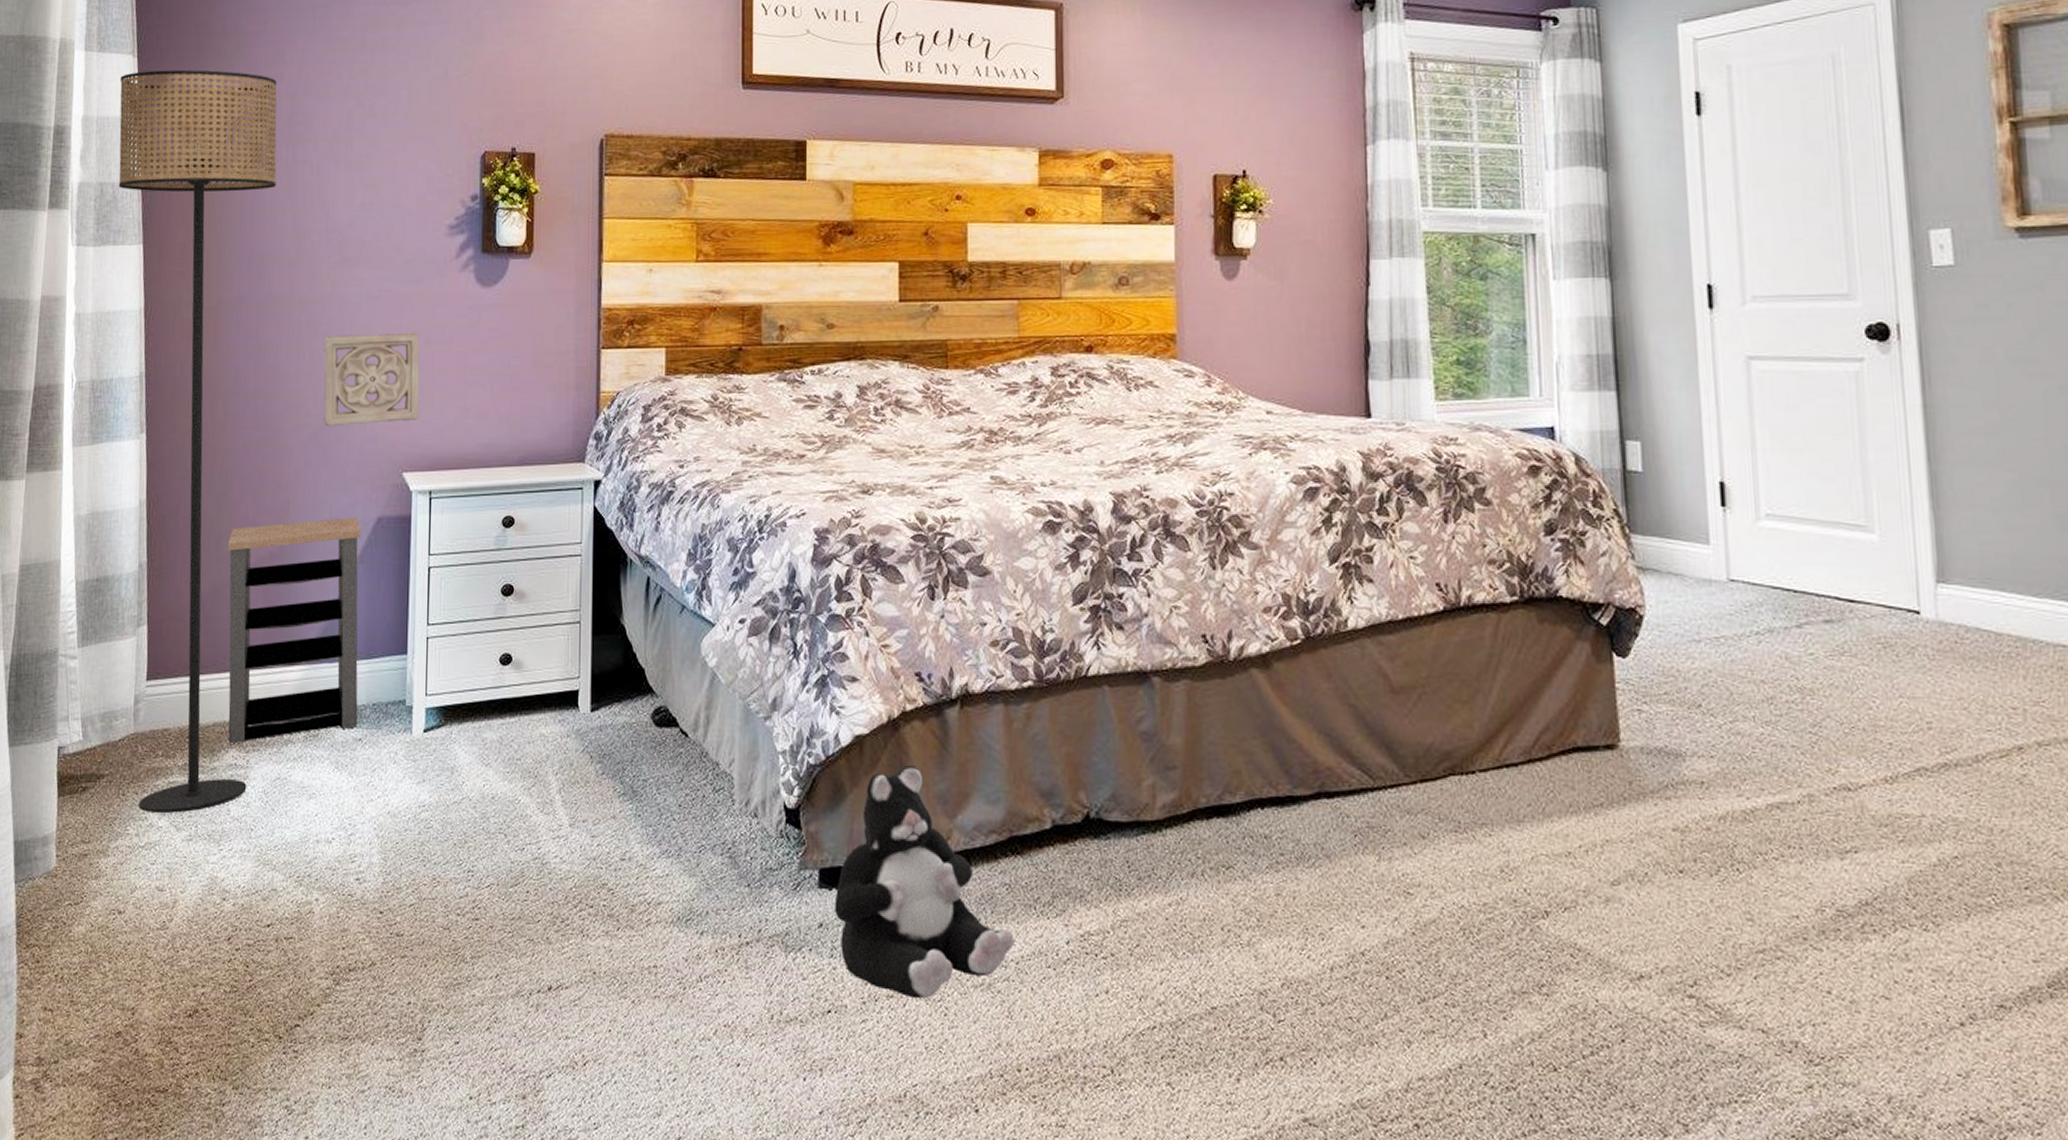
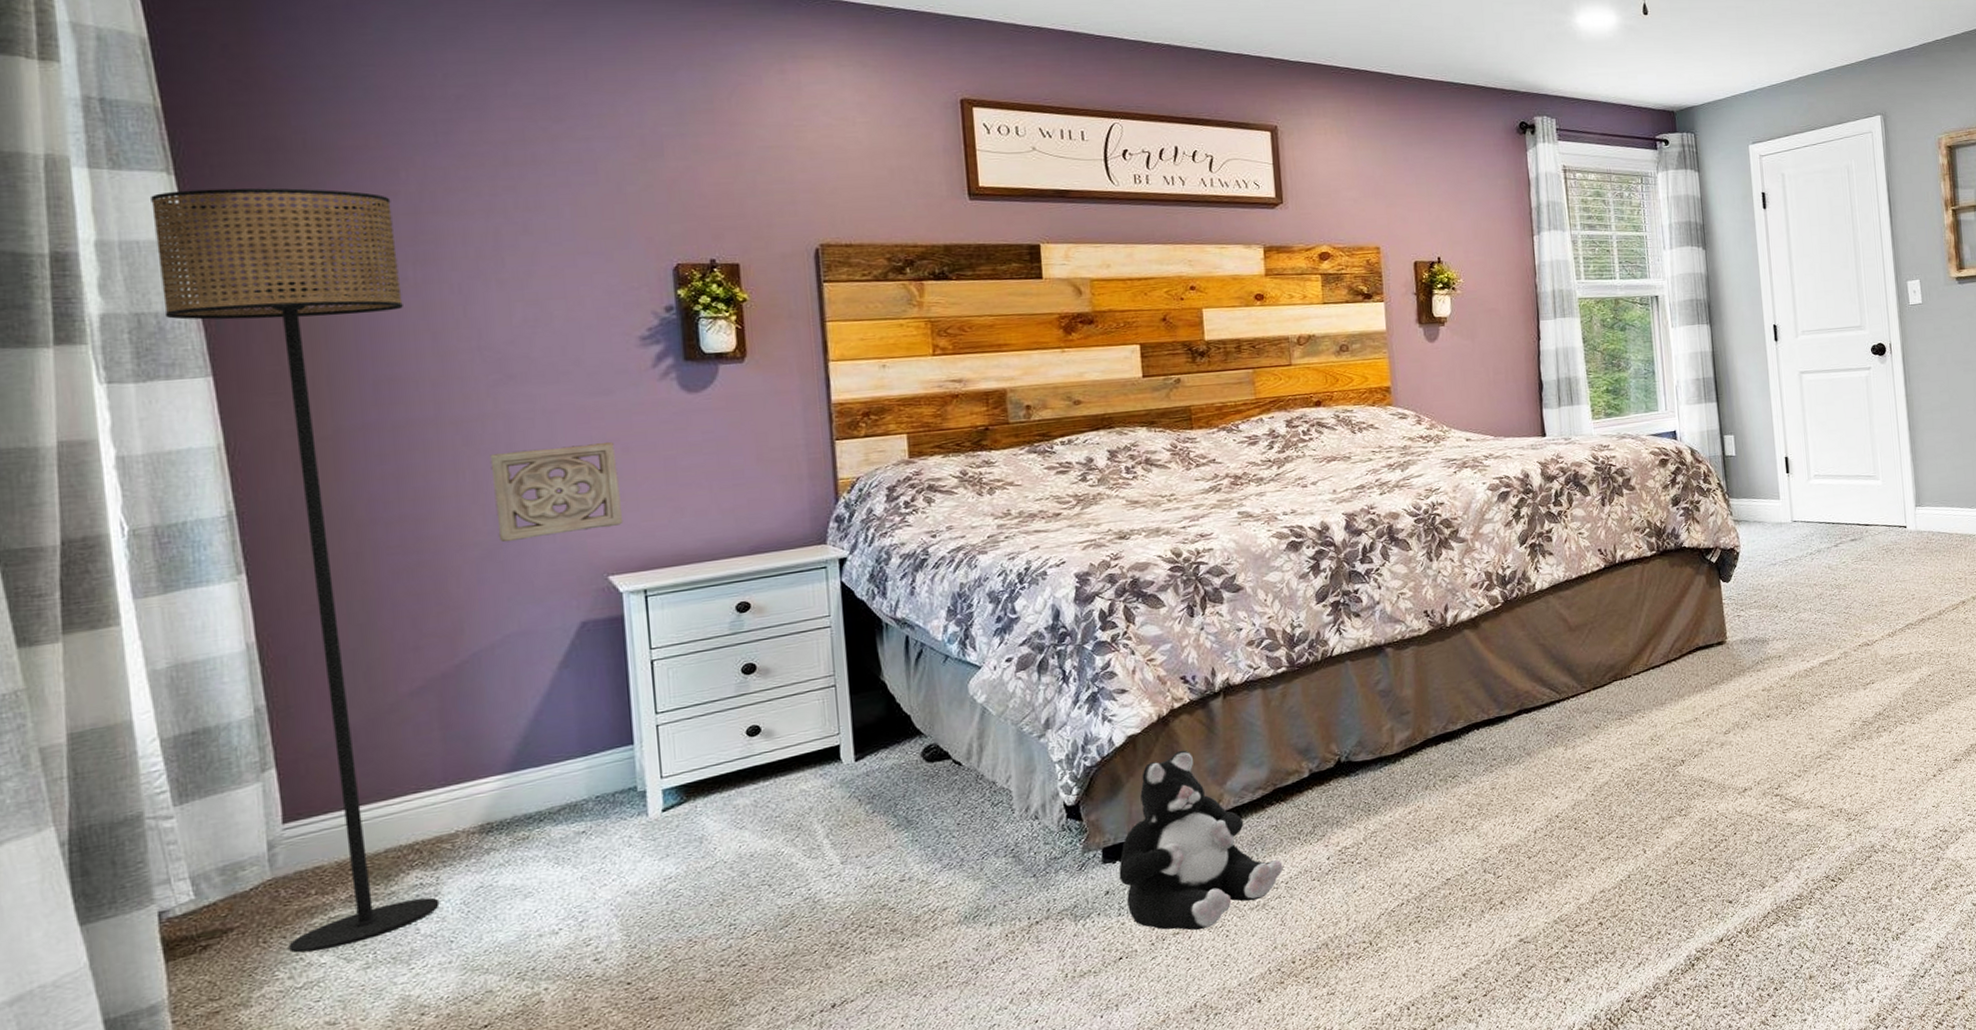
side table: present [227,517,361,744] -> none [381,625,579,866]

